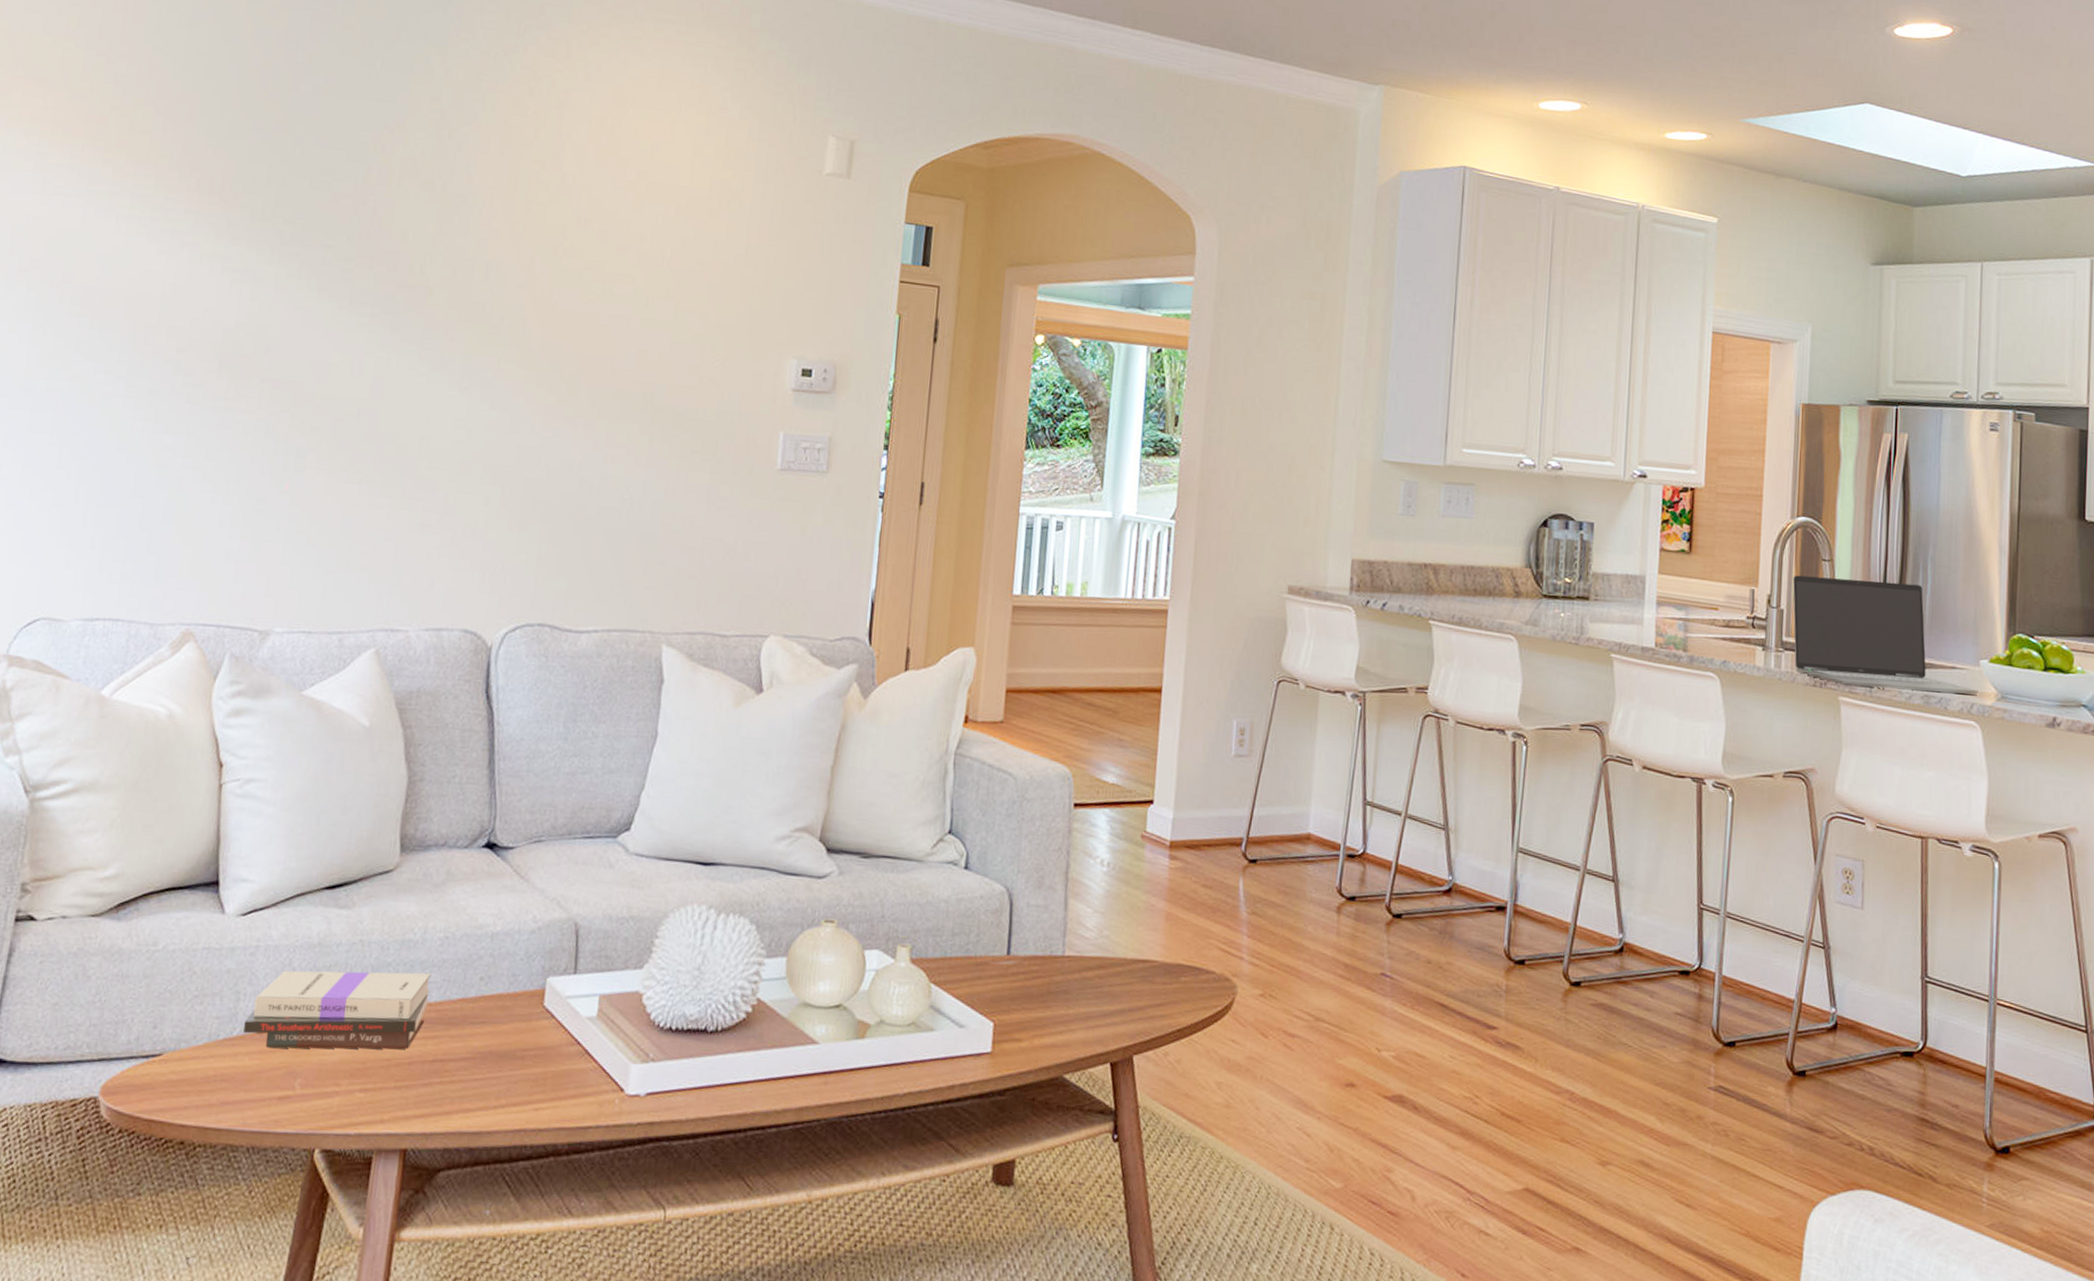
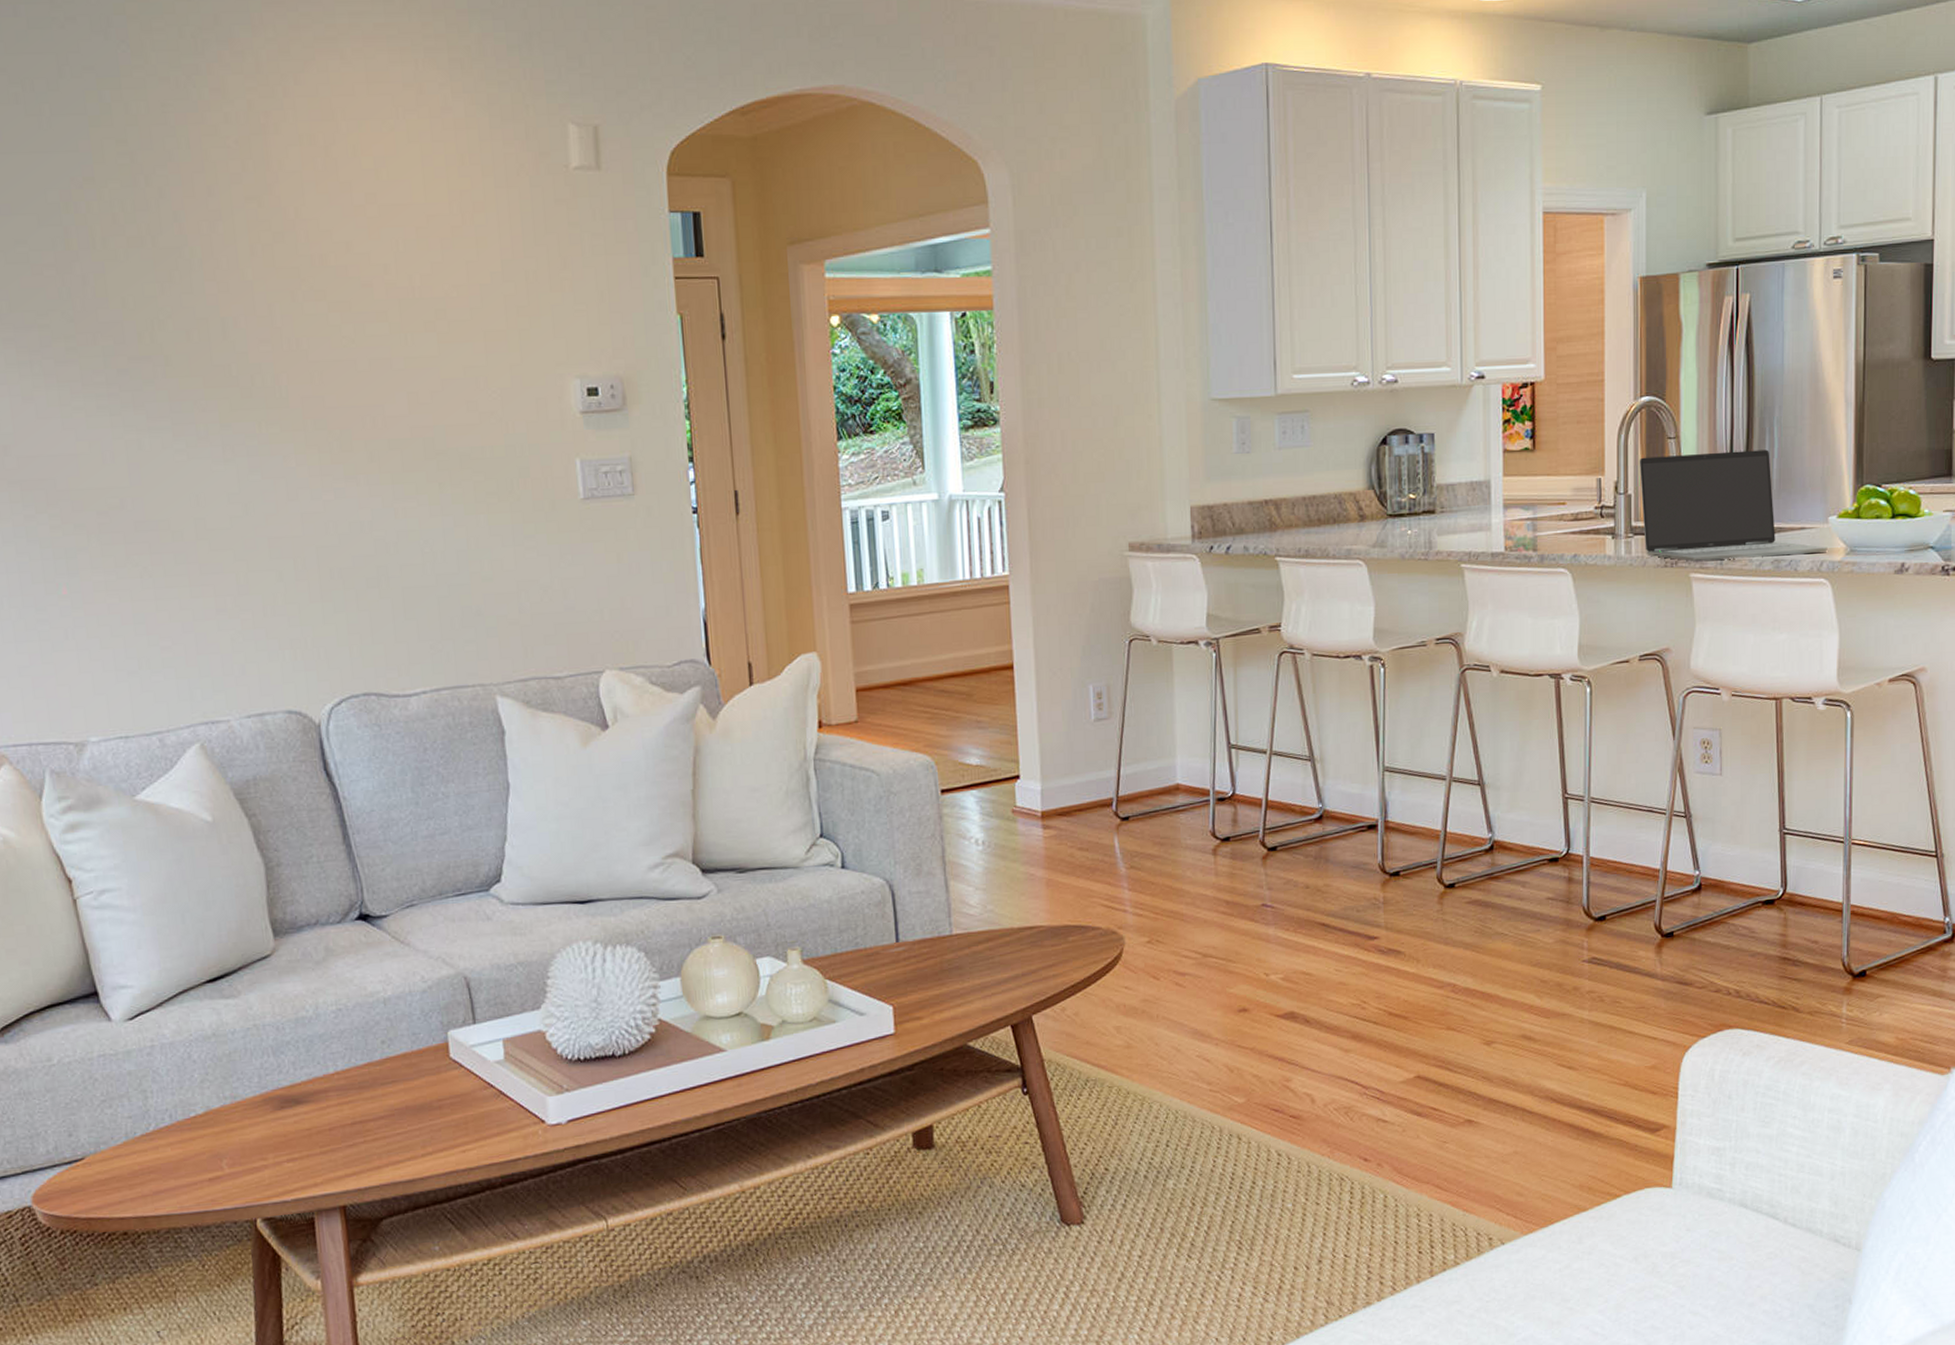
books: present [243,970,432,1050] -> none [157,1045,336,1137]

